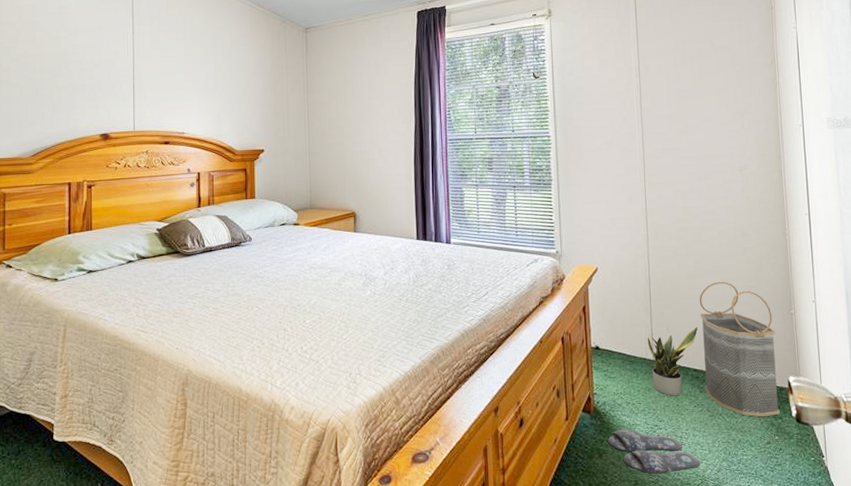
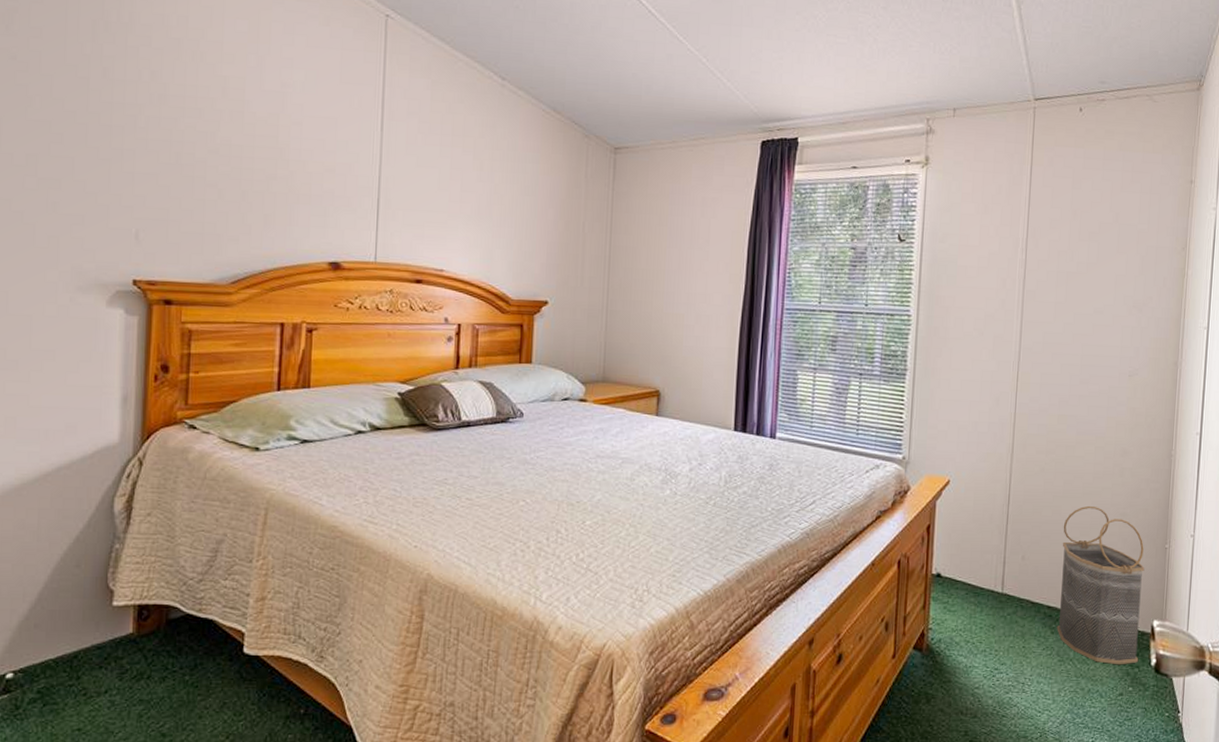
slippers: present [608,429,701,474] -> none [939,672,1042,724]
potted plant: present [647,327,698,396] -> none [997,557,1059,636]

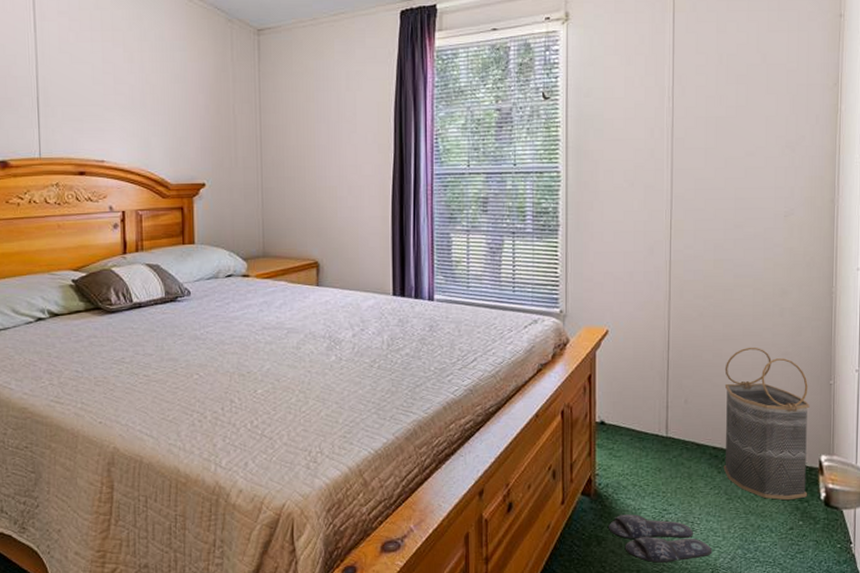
slippers: none [939,672,1042,724] -> present [609,514,712,563]

